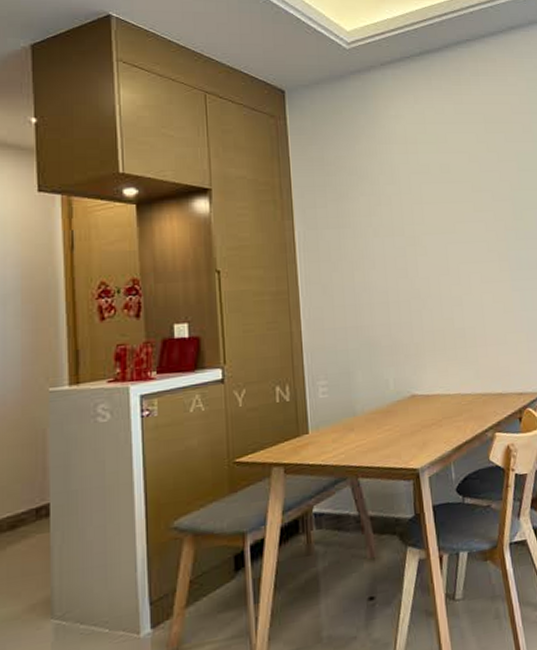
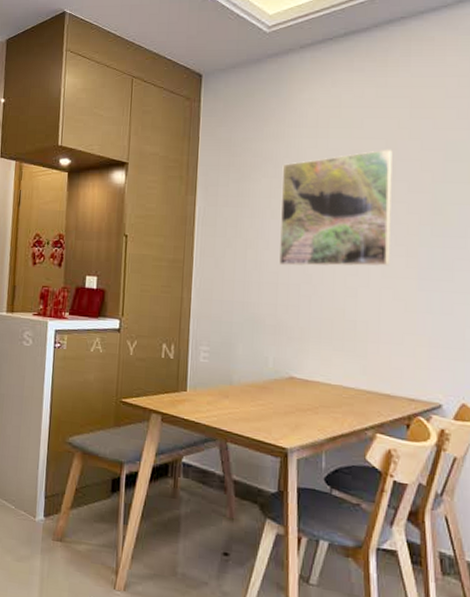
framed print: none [378,162,487,284] -> present [279,149,393,267]

